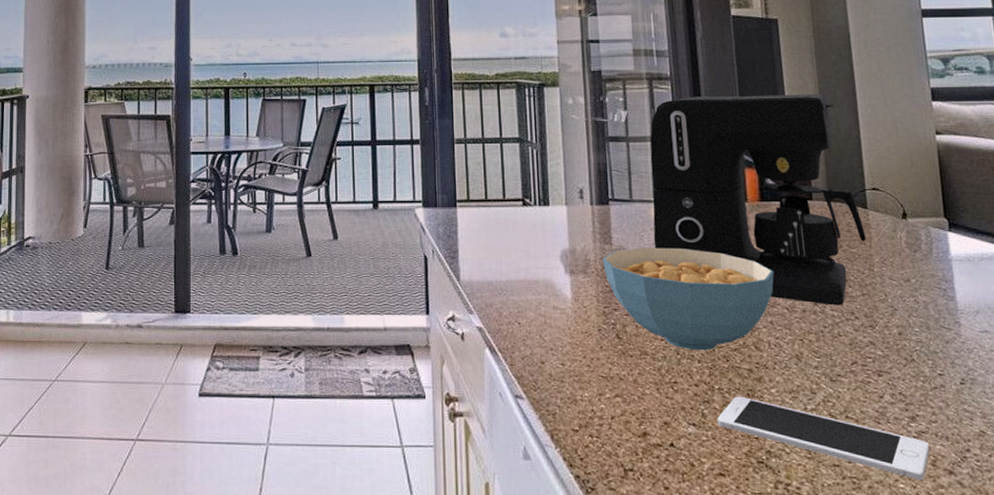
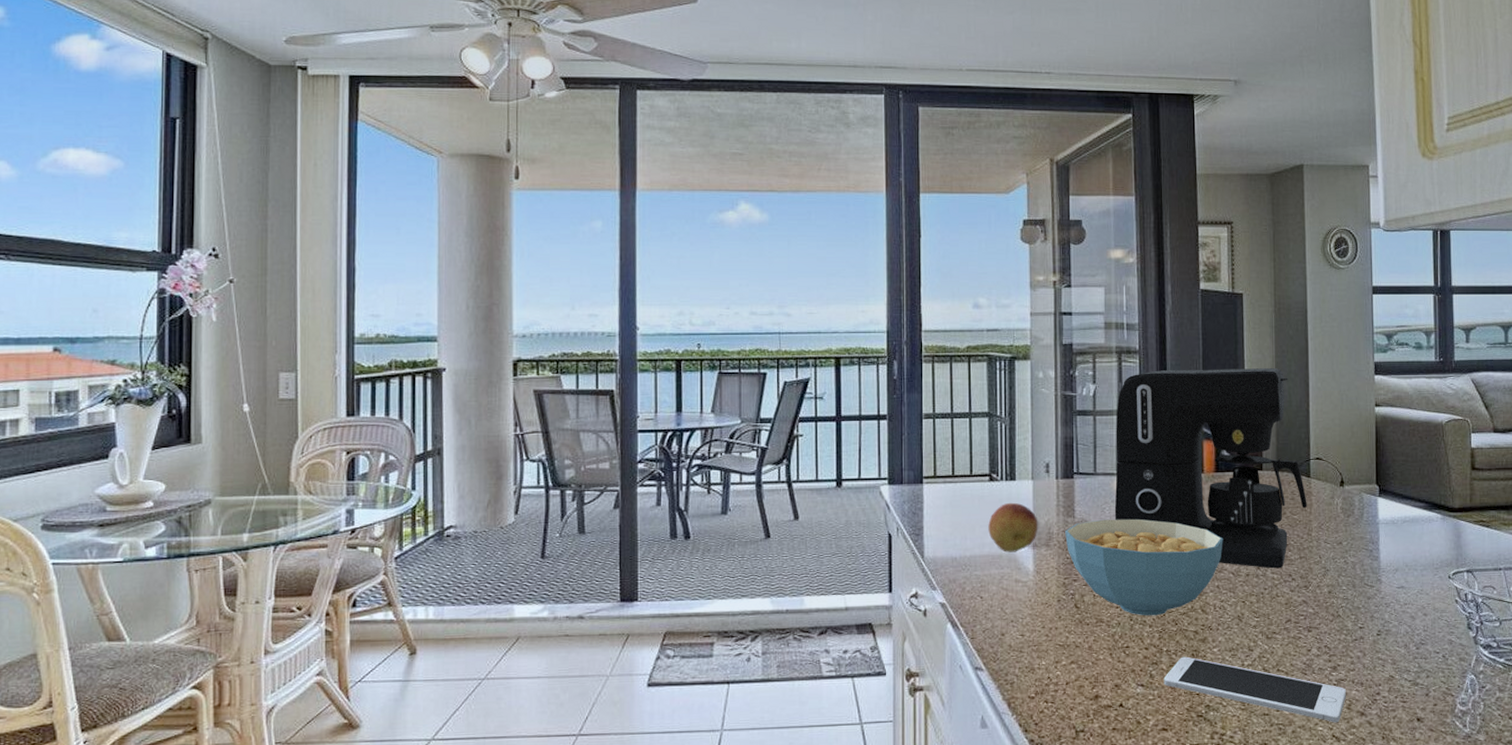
fruit: none [523,228,575,278] -> present [988,502,1038,553]

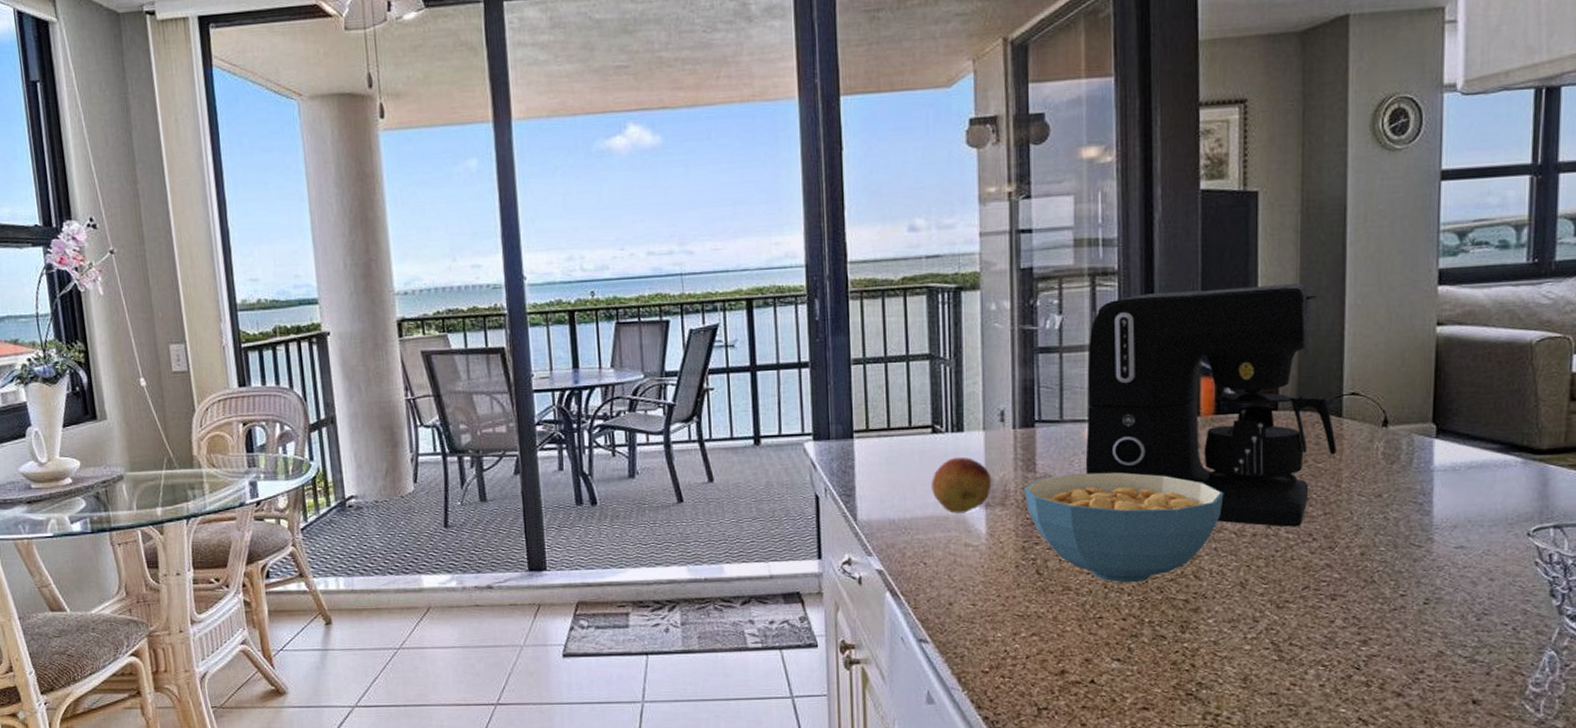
cell phone: present [1163,656,1347,723] -> none [1145,628,1380,705]

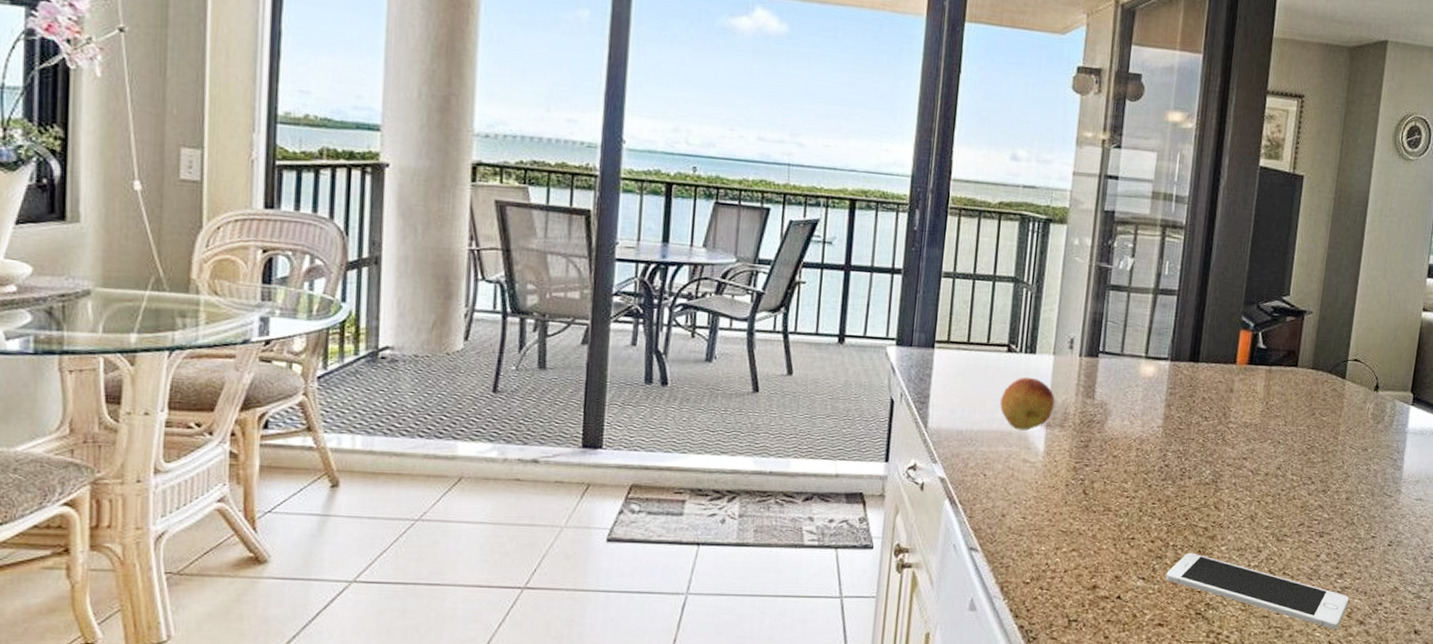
cereal bowl: present [1024,472,1224,583] -> none [1082,403,1247,509]
coffee maker: present [1085,283,1336,528] -> none [1136,250,1339,471]
cell phone: none [1145,628,1380,705] -> present [1165,552,1350,630]

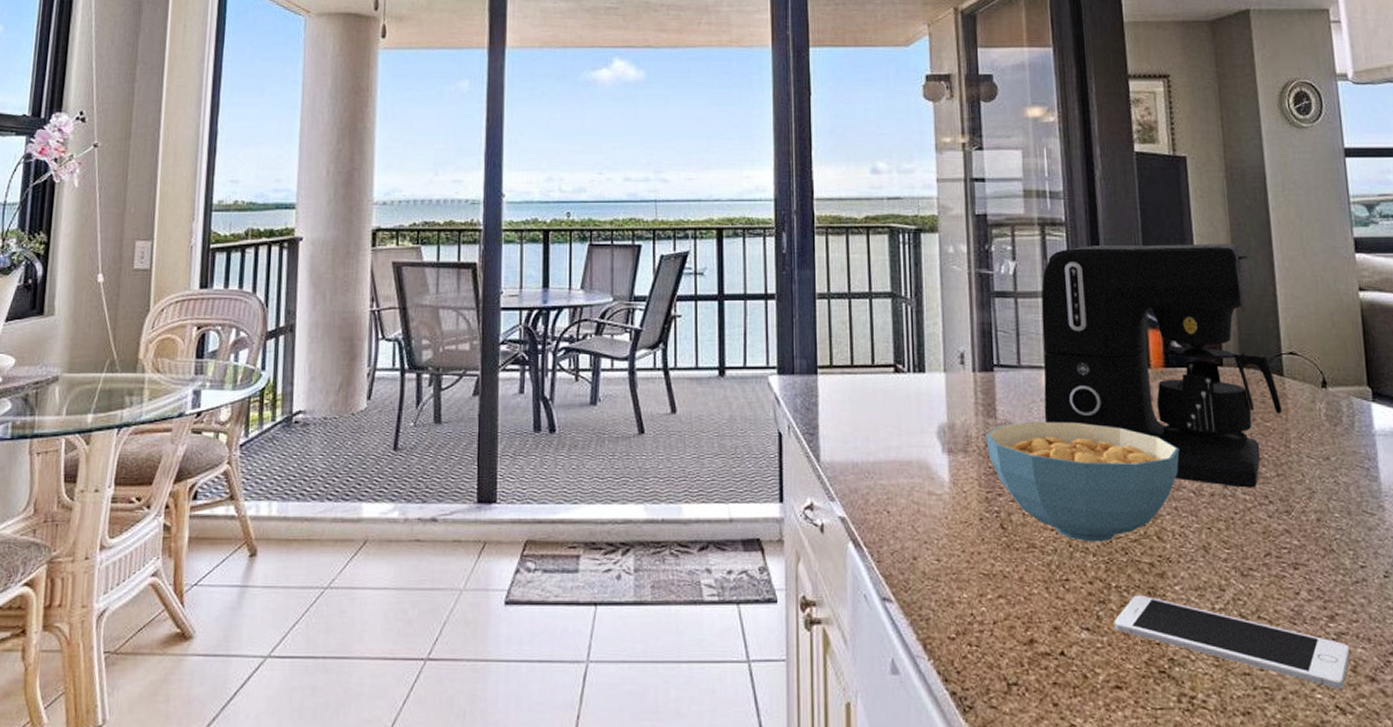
fruit: present [1000,377,1055,431] -> none [894,398,954,458]
cereal bowl: none [1082,403,1247,509] -> present [986,421,1180,542]
coffee maker: none [1136,250,1339,471] -> present [1041,243,1282,488]

